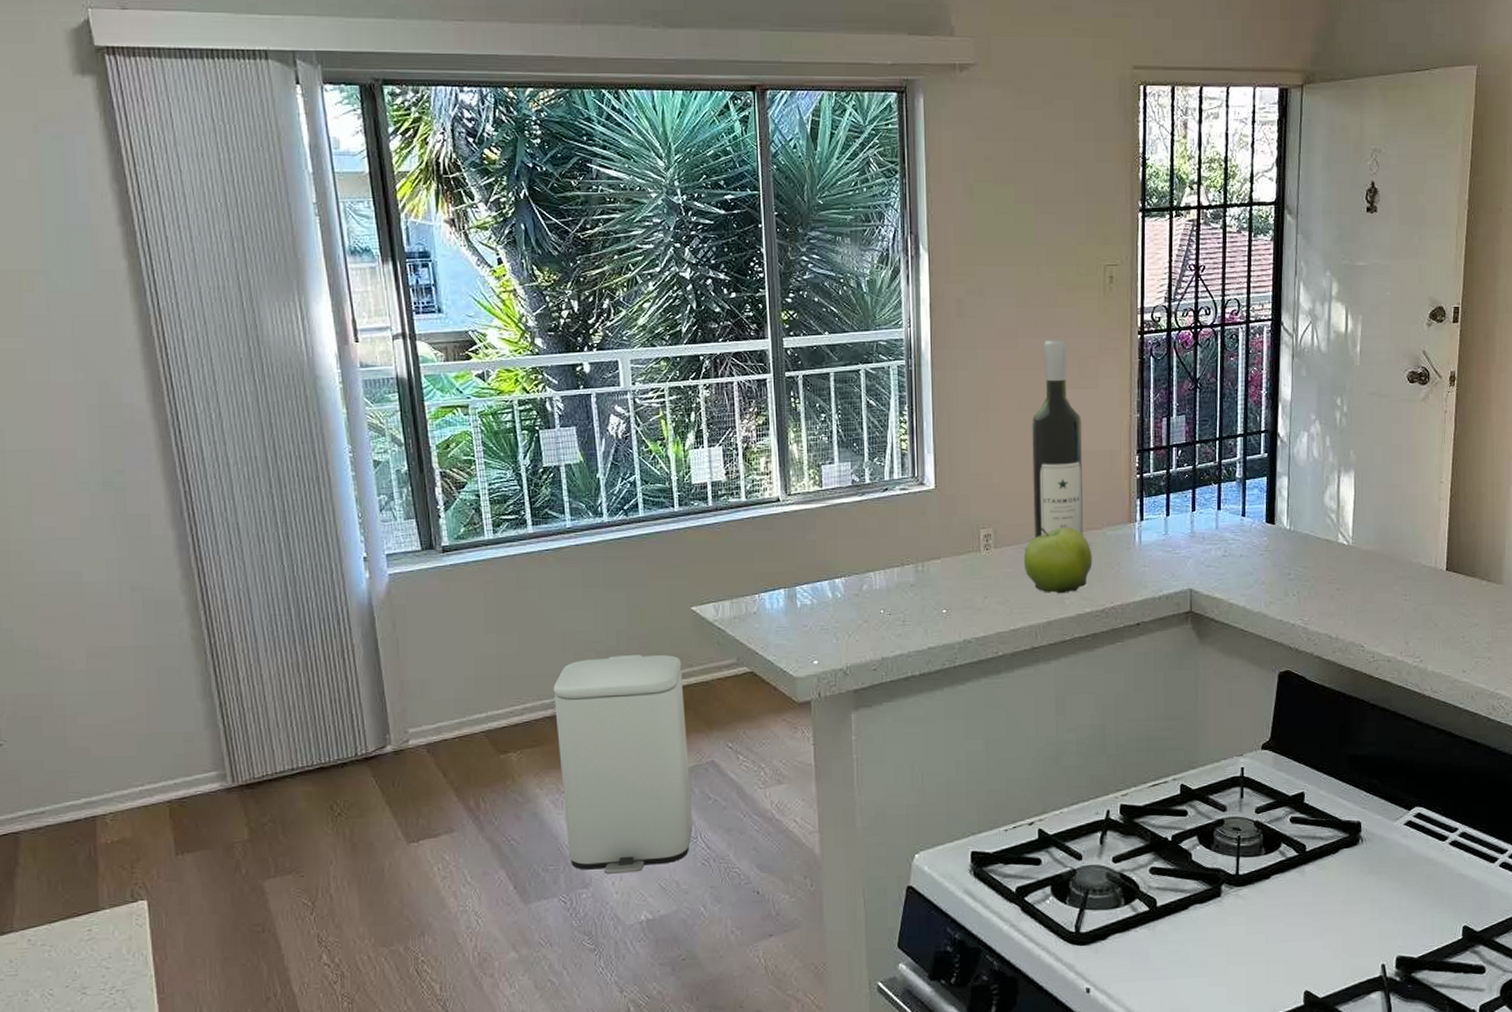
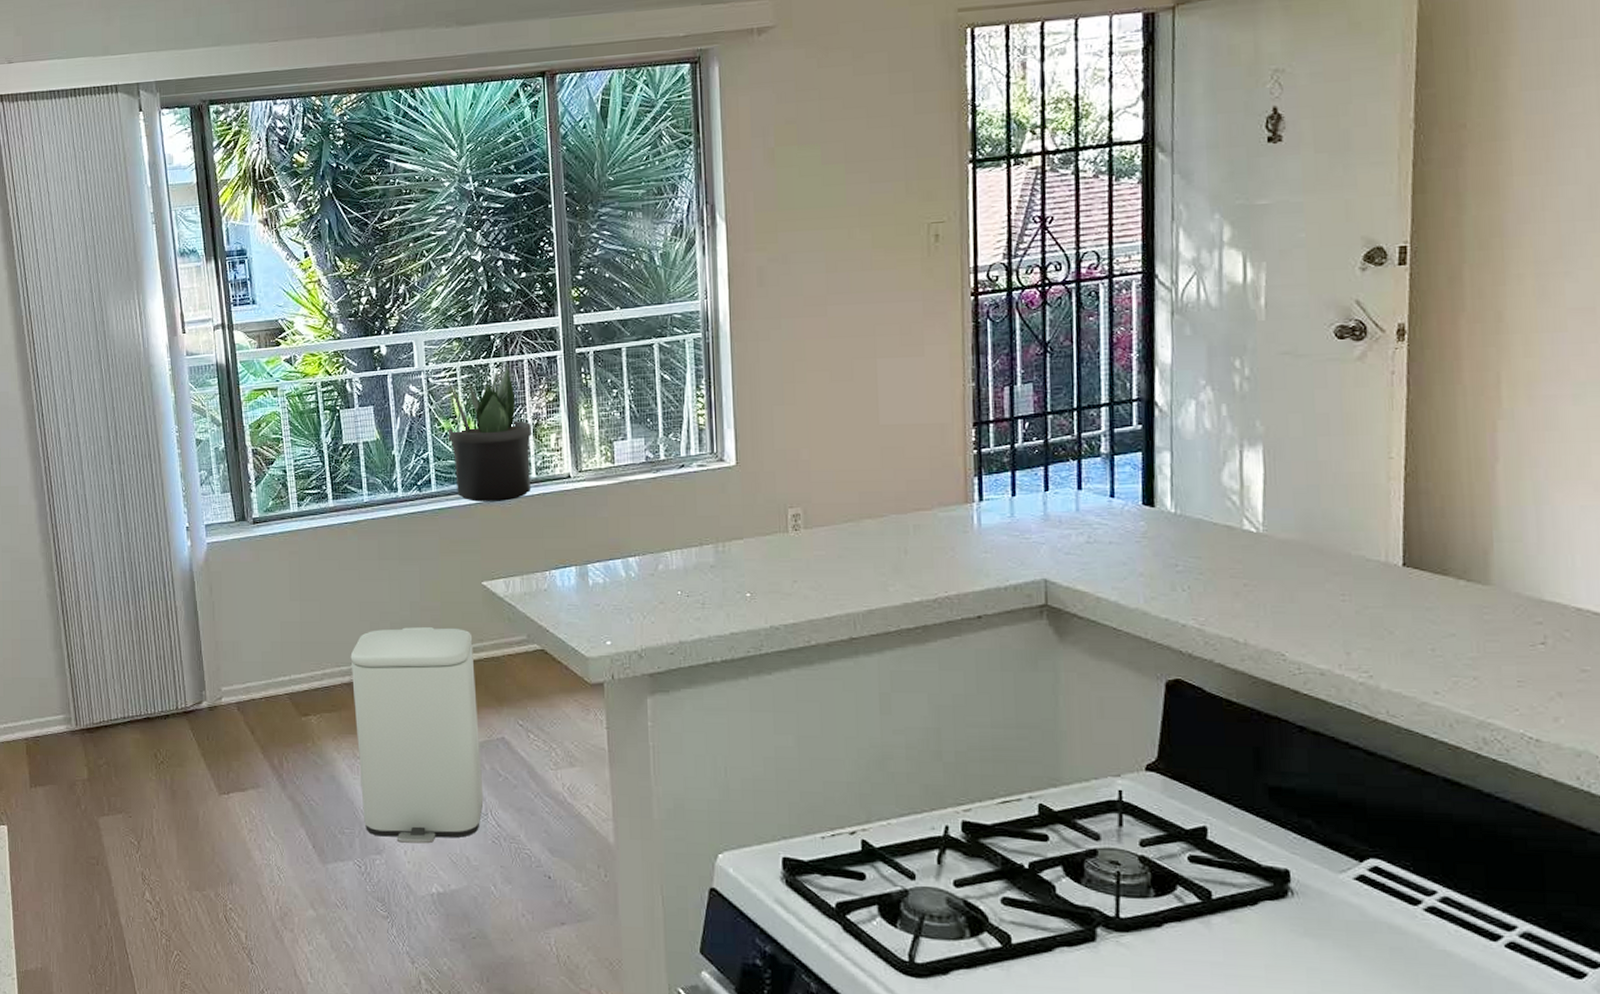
planter: none [651,389,741,527] -> present [443,367,532,503]
fruit: present [1023,527,1092,594] -> none [838,507,921,580]
bottle: present [1032,339,1083,539] -> none [845,305,909,519]

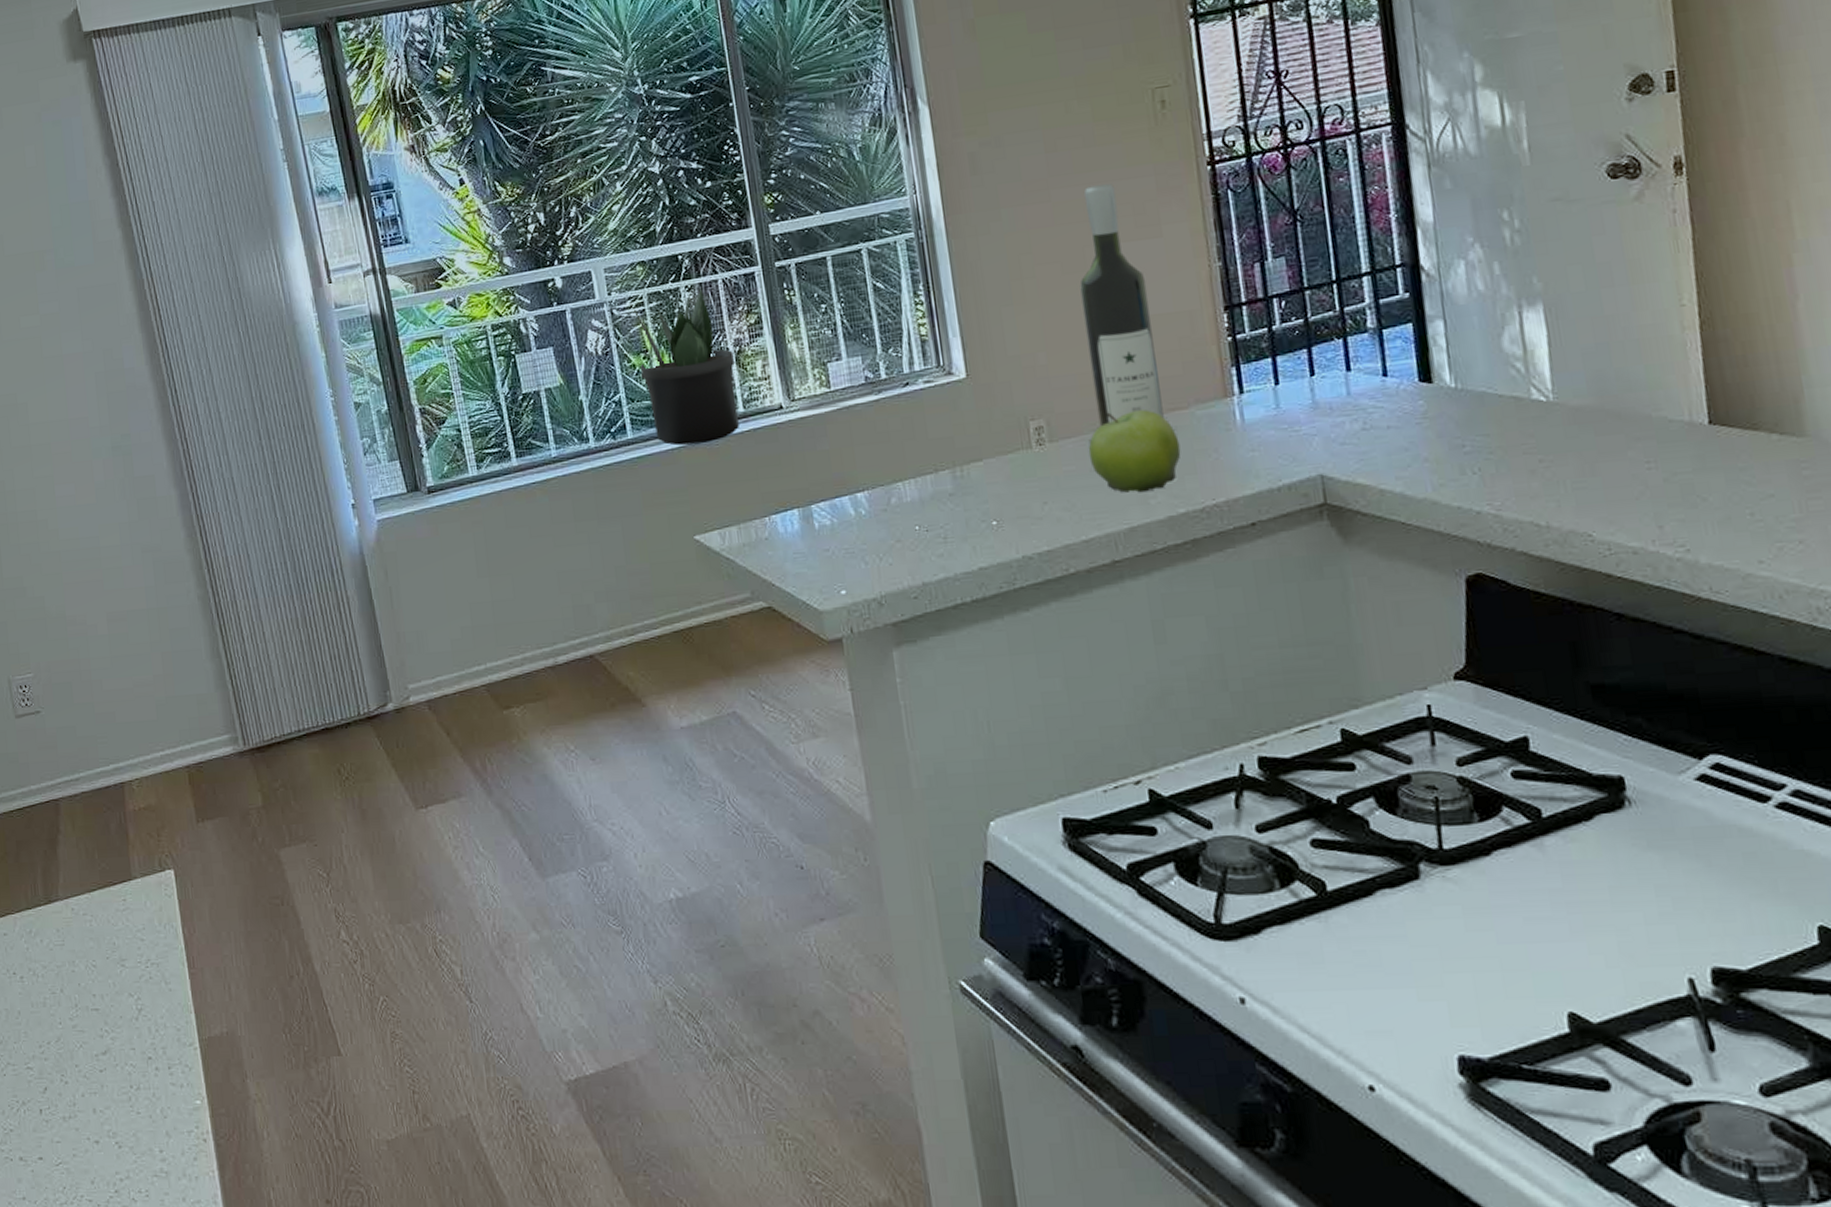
pedal bin: present [350,626,484,844] -> none [552,591,719,844]
fruit: none [838,507,921,580] -> present [1088,409,1181,493]
bottle: none [845,305,909,519] -> present [1080,183,1164,427]

